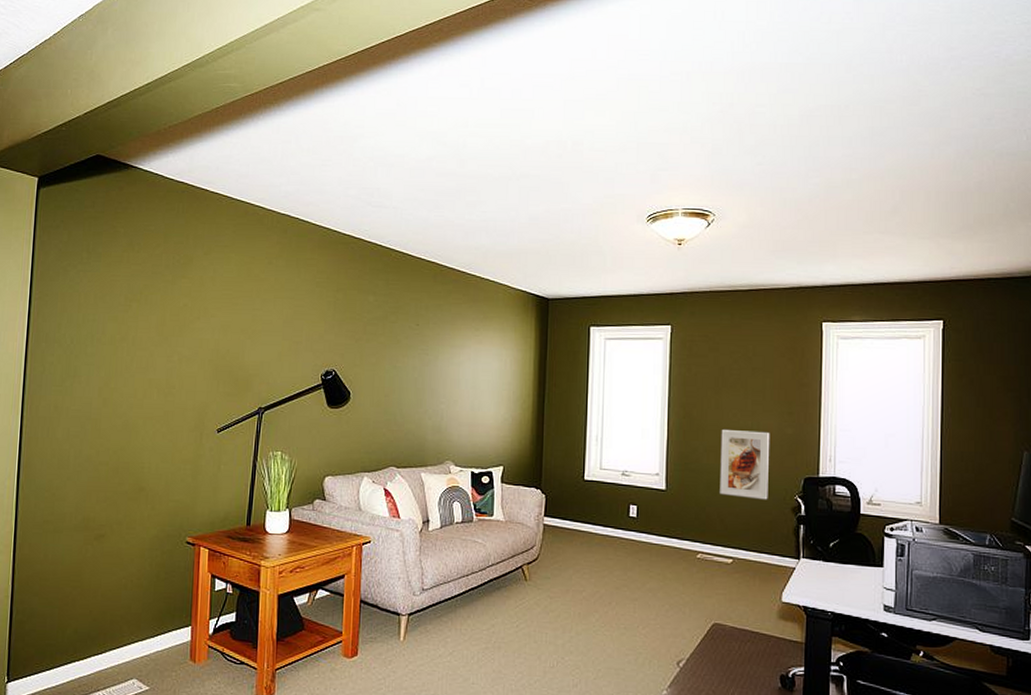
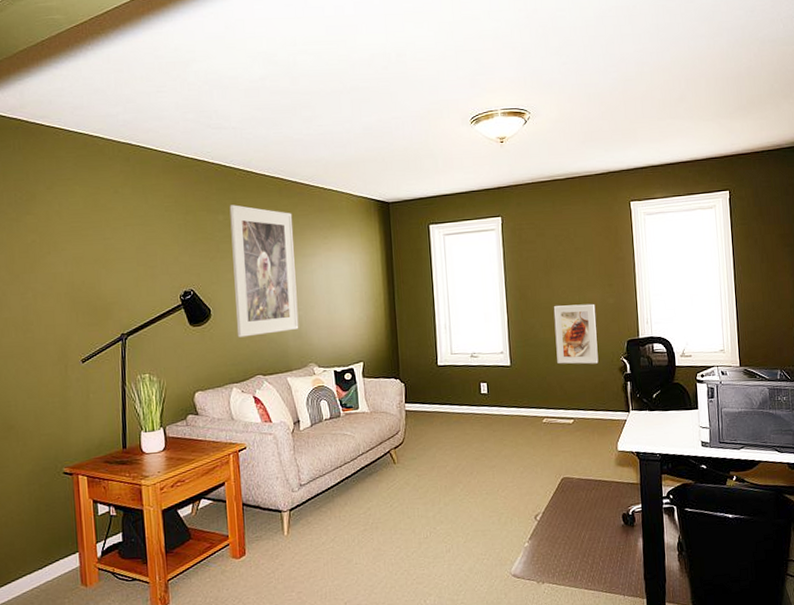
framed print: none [374,286,445,425] -> present [229,205,299,338]

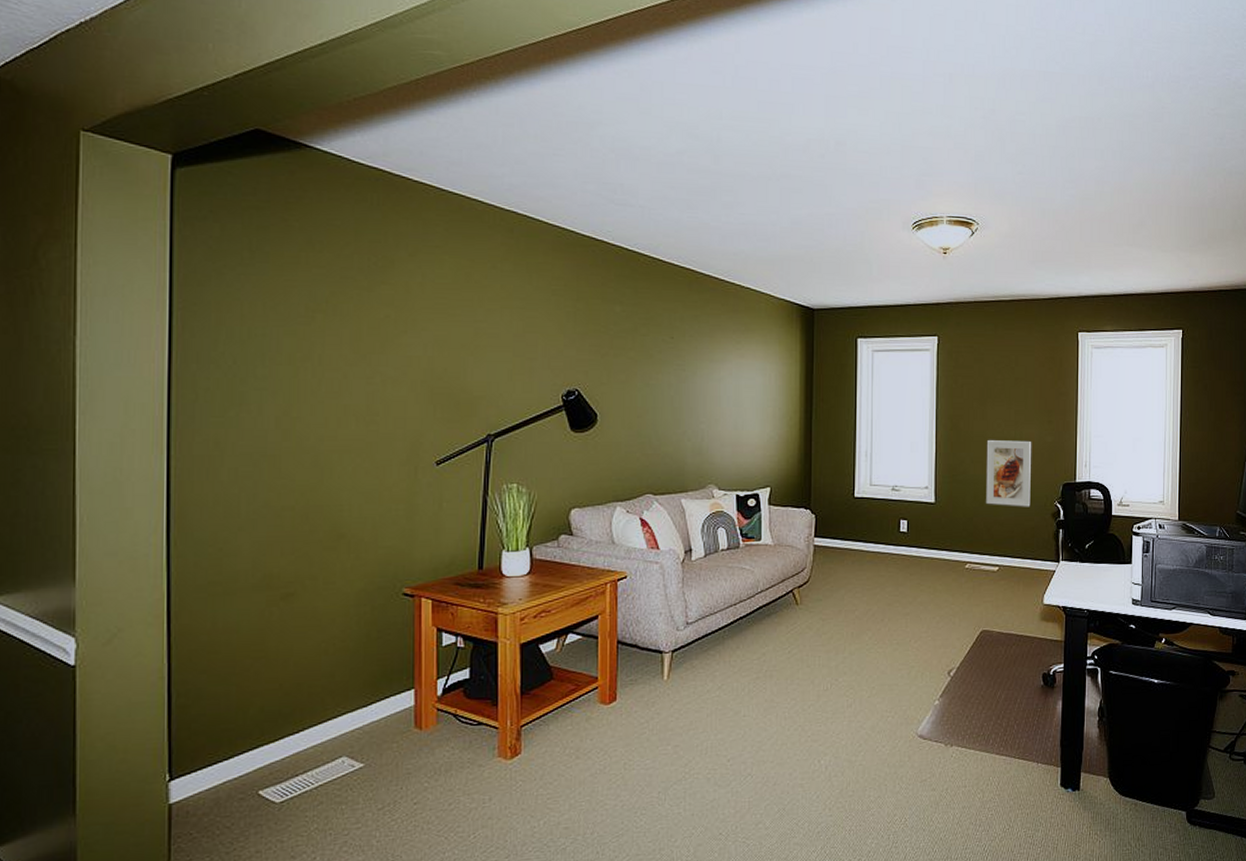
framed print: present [229,205,299,338] -> none [626,295,702,449]

